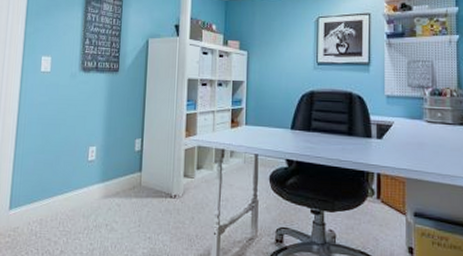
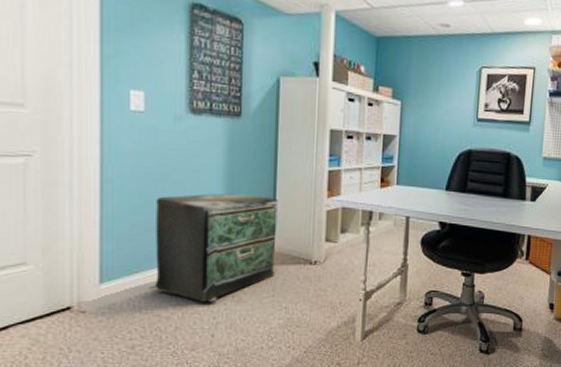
filing cabinet: none [43,134,145,229] -> present [149,193,278,302]

